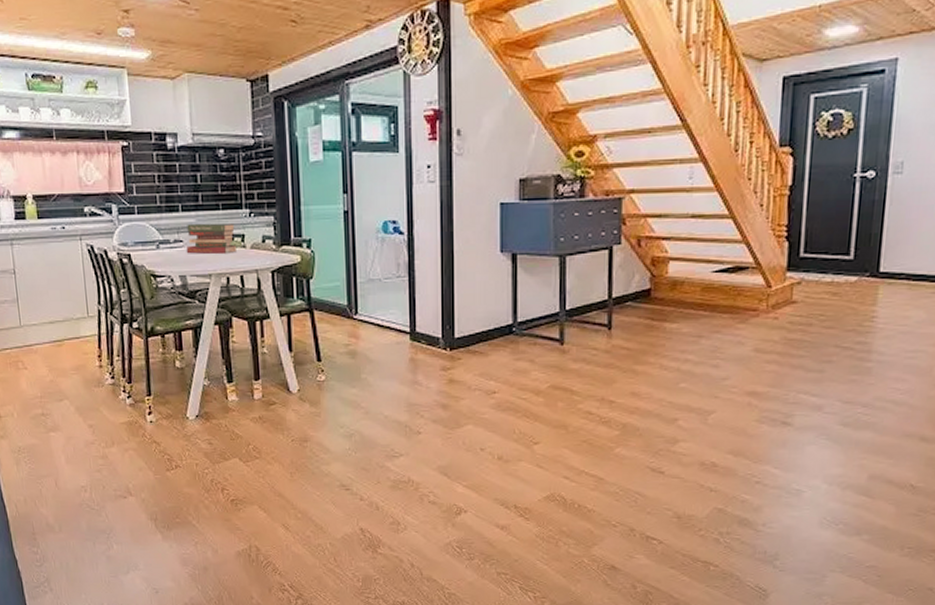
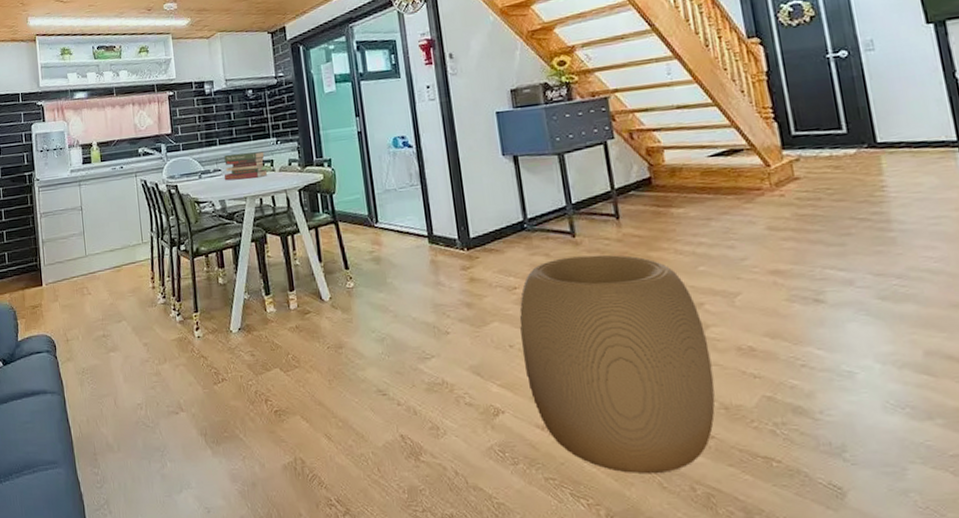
pouf: none [494,364,674,573] -> present [519,254,715,474]

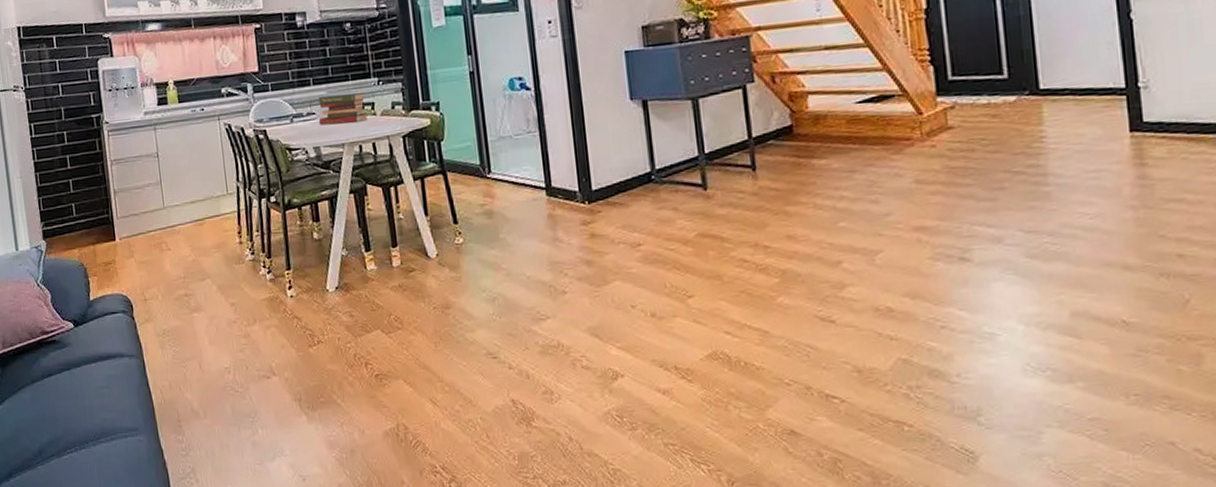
pouf: present [519,254,715,474] -> none [643,209,848,439]

